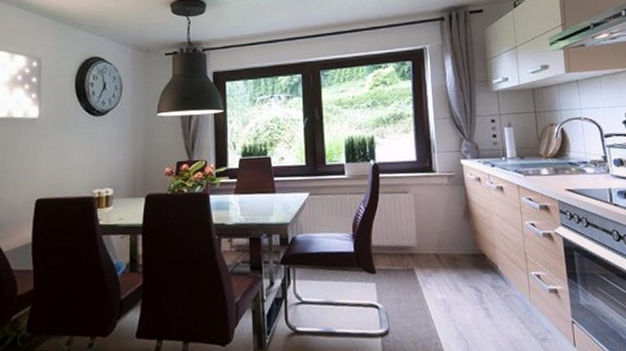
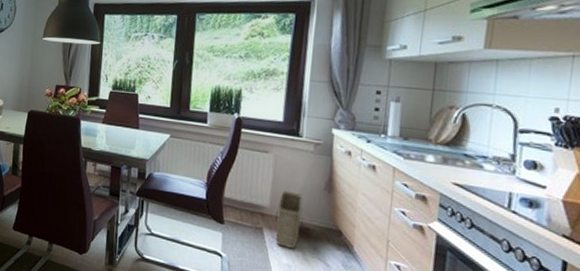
basket: none [423,225,451,283] -> present [275,190,304,249]

